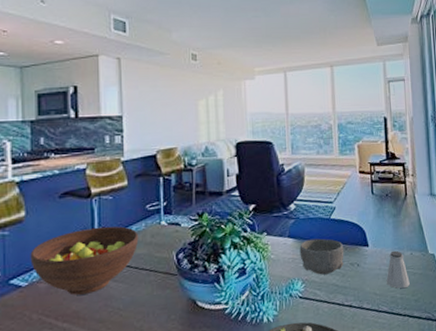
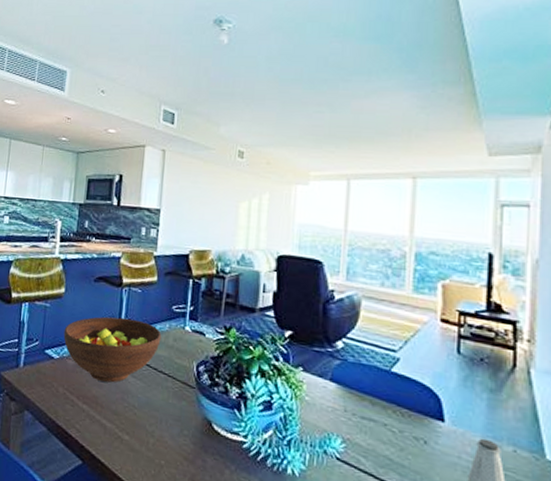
bowl: present [299,238,344,275] -> none [343,390,406,442]

